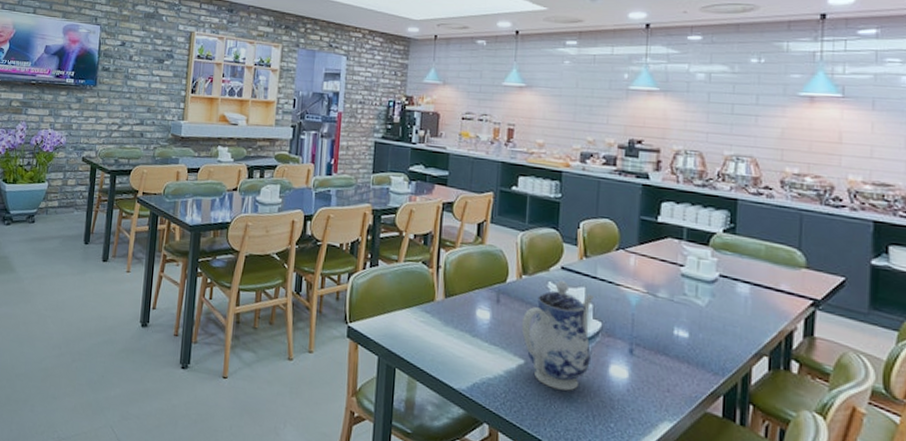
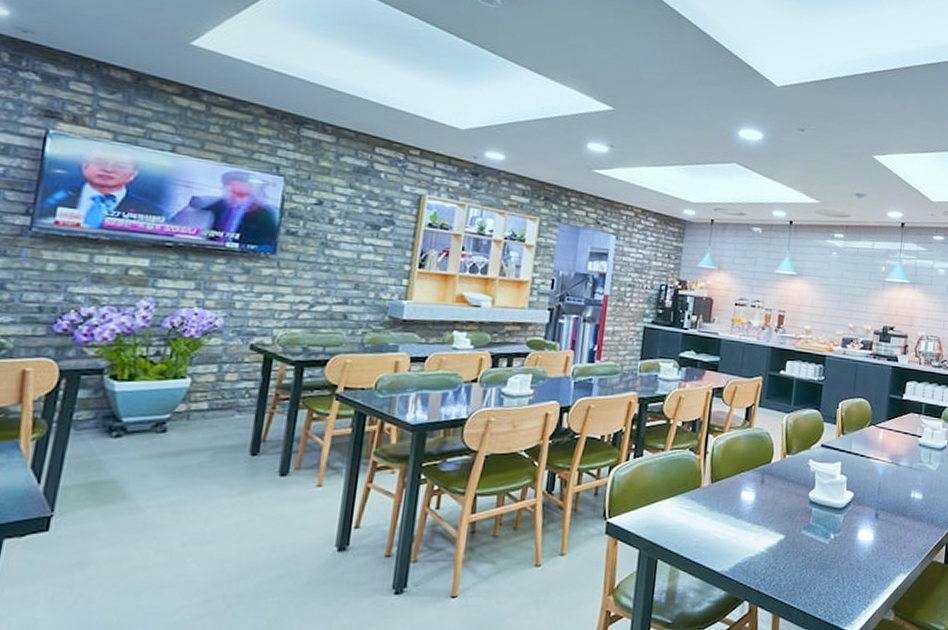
teapot: present [521,280,594,391] -> none [783,457,848,559]

